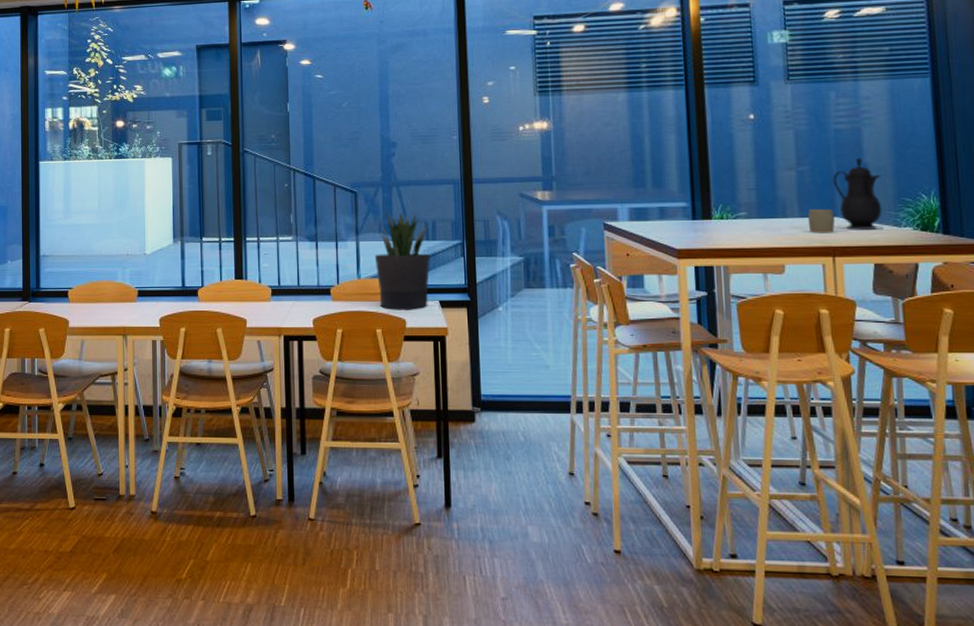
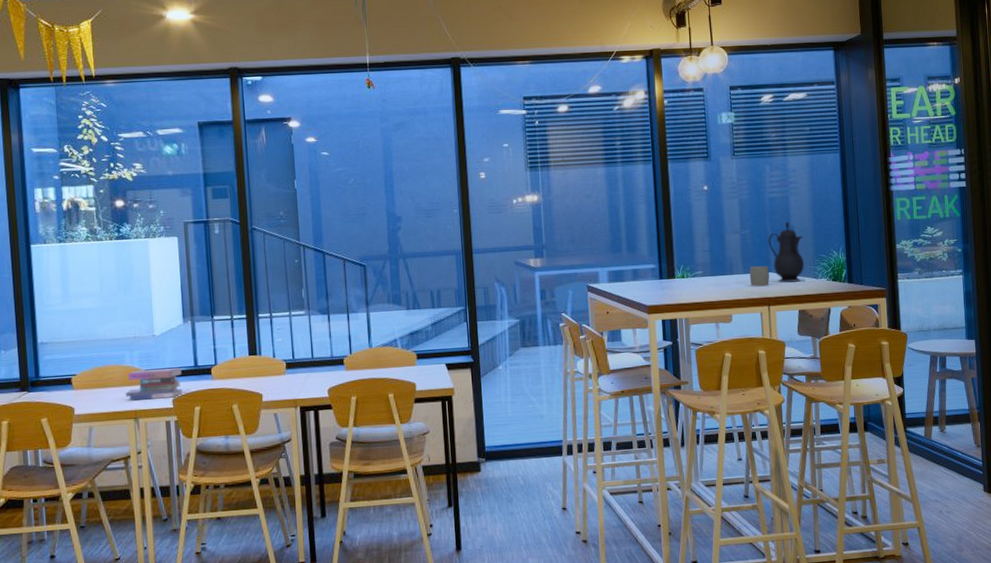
books: none [115,287,170,317] -> present [125,367,183,401]
planter: present [375,207,430,310] -> none [385,279,437,376]

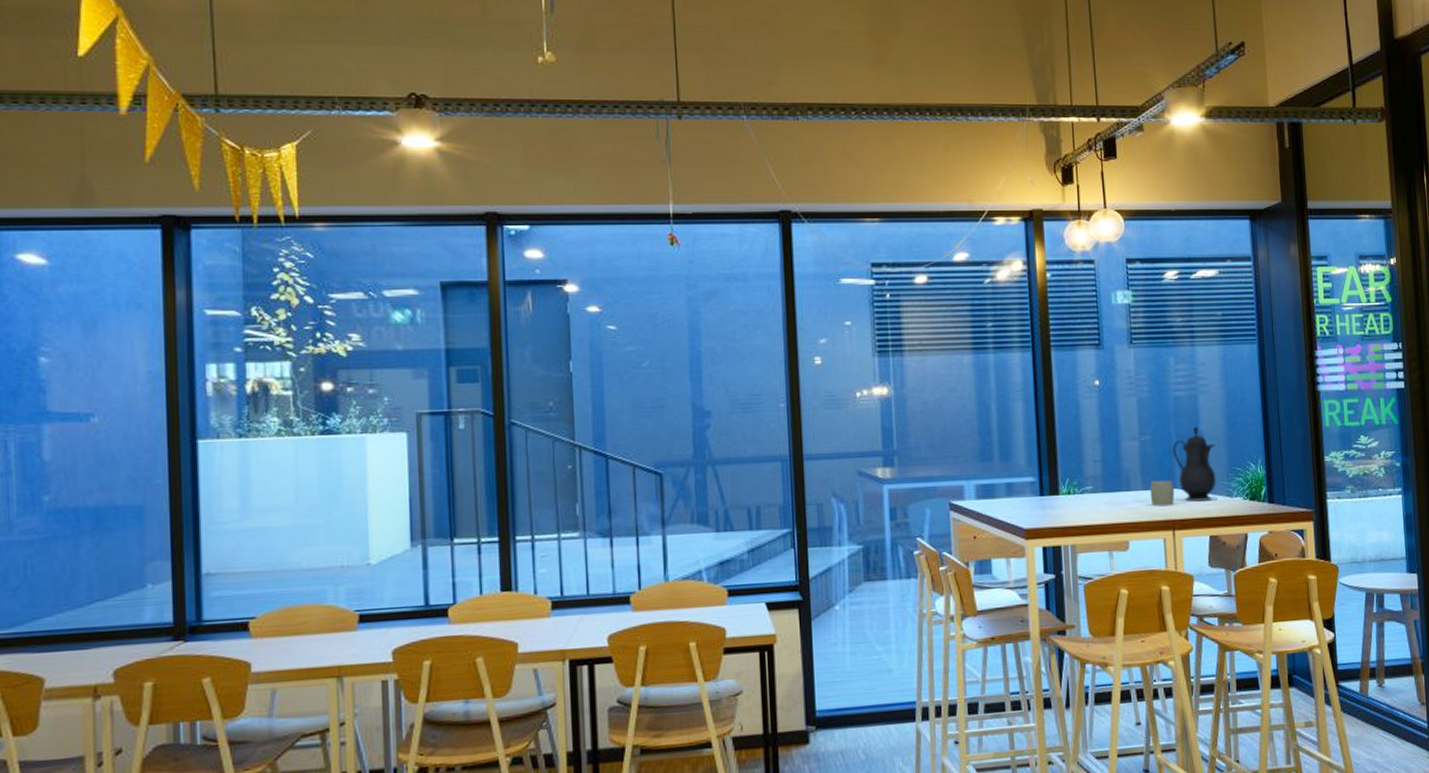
books: present [125,367,183,401] -> none [325,607,408,653]

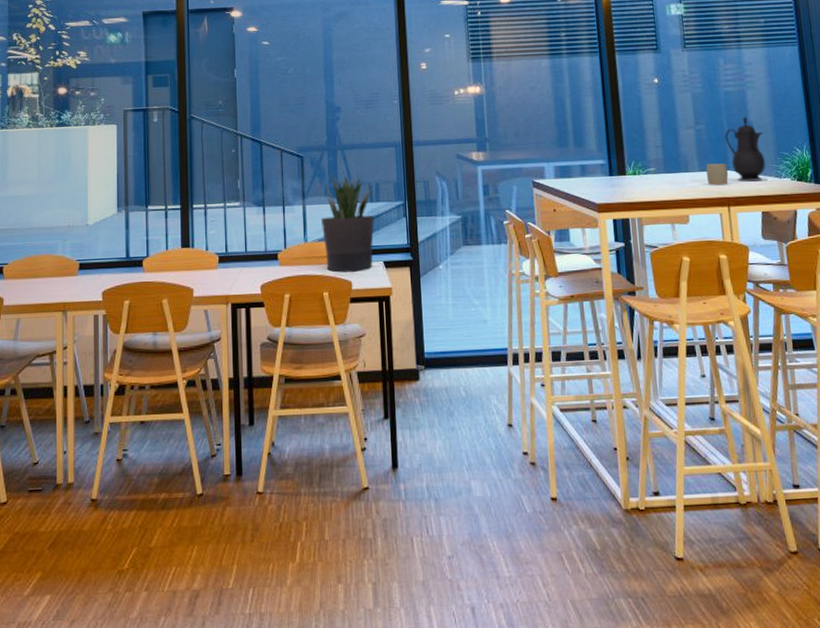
planter: none [687,492,755,618] -> present [321,171,374,273]

